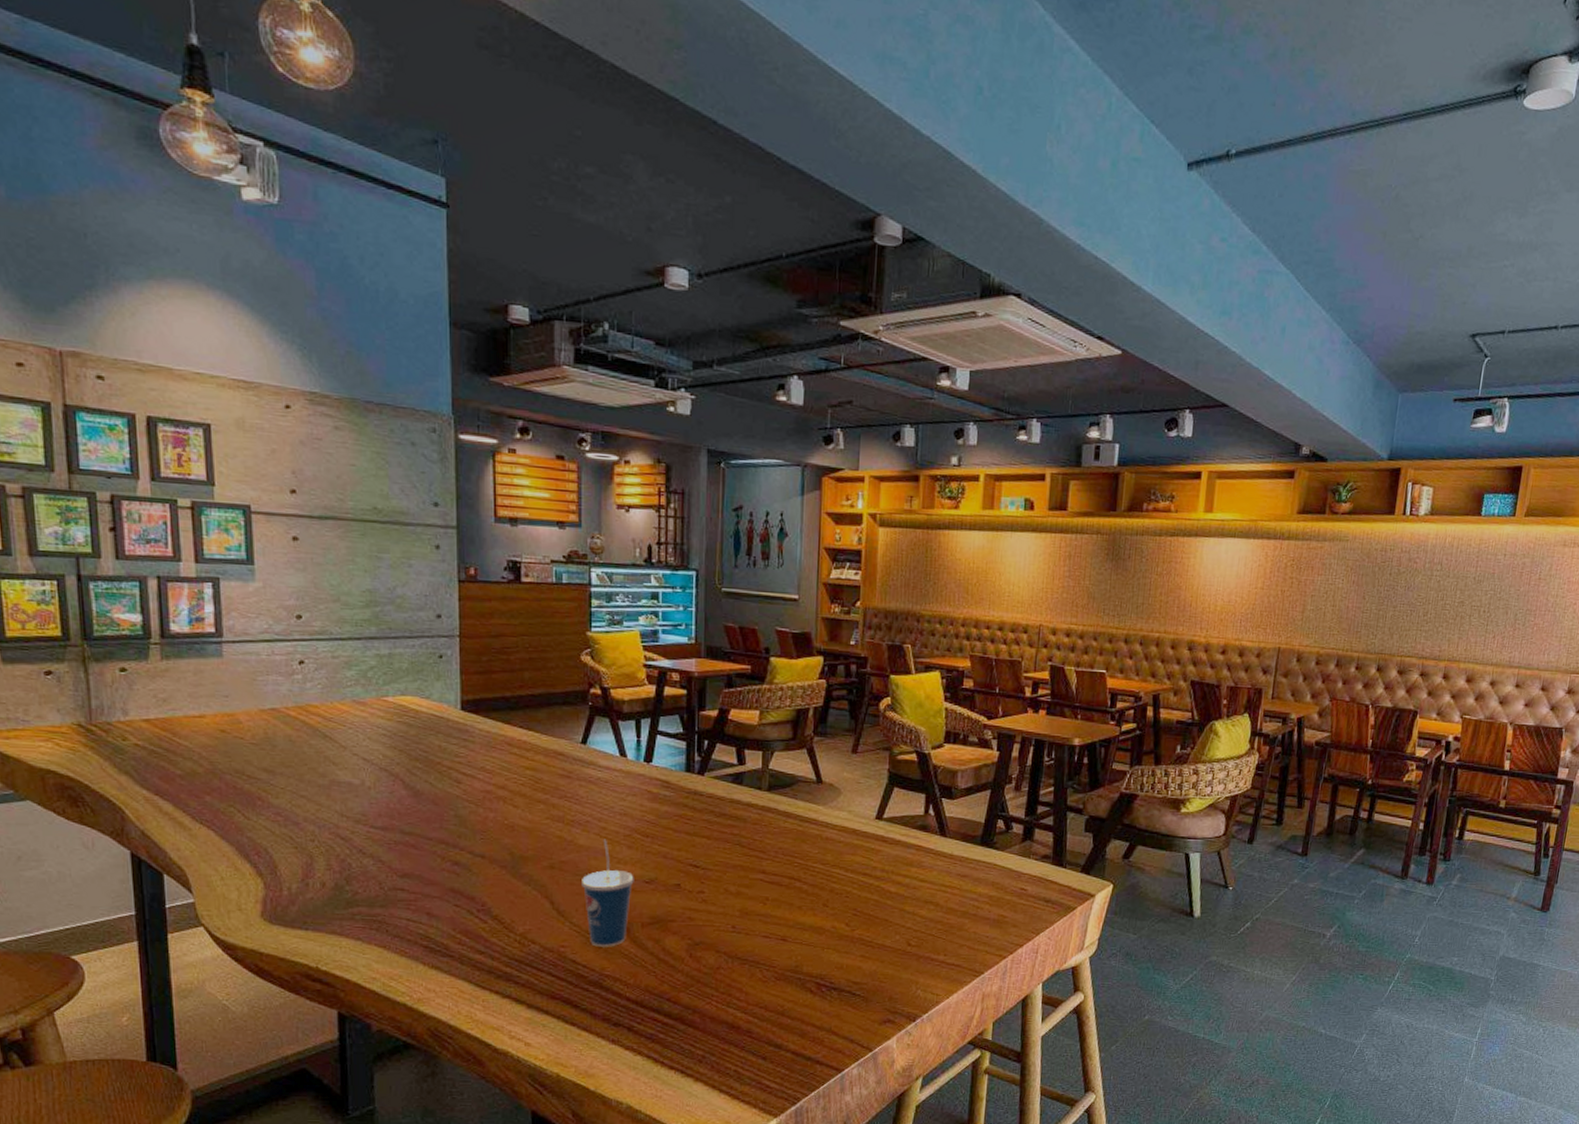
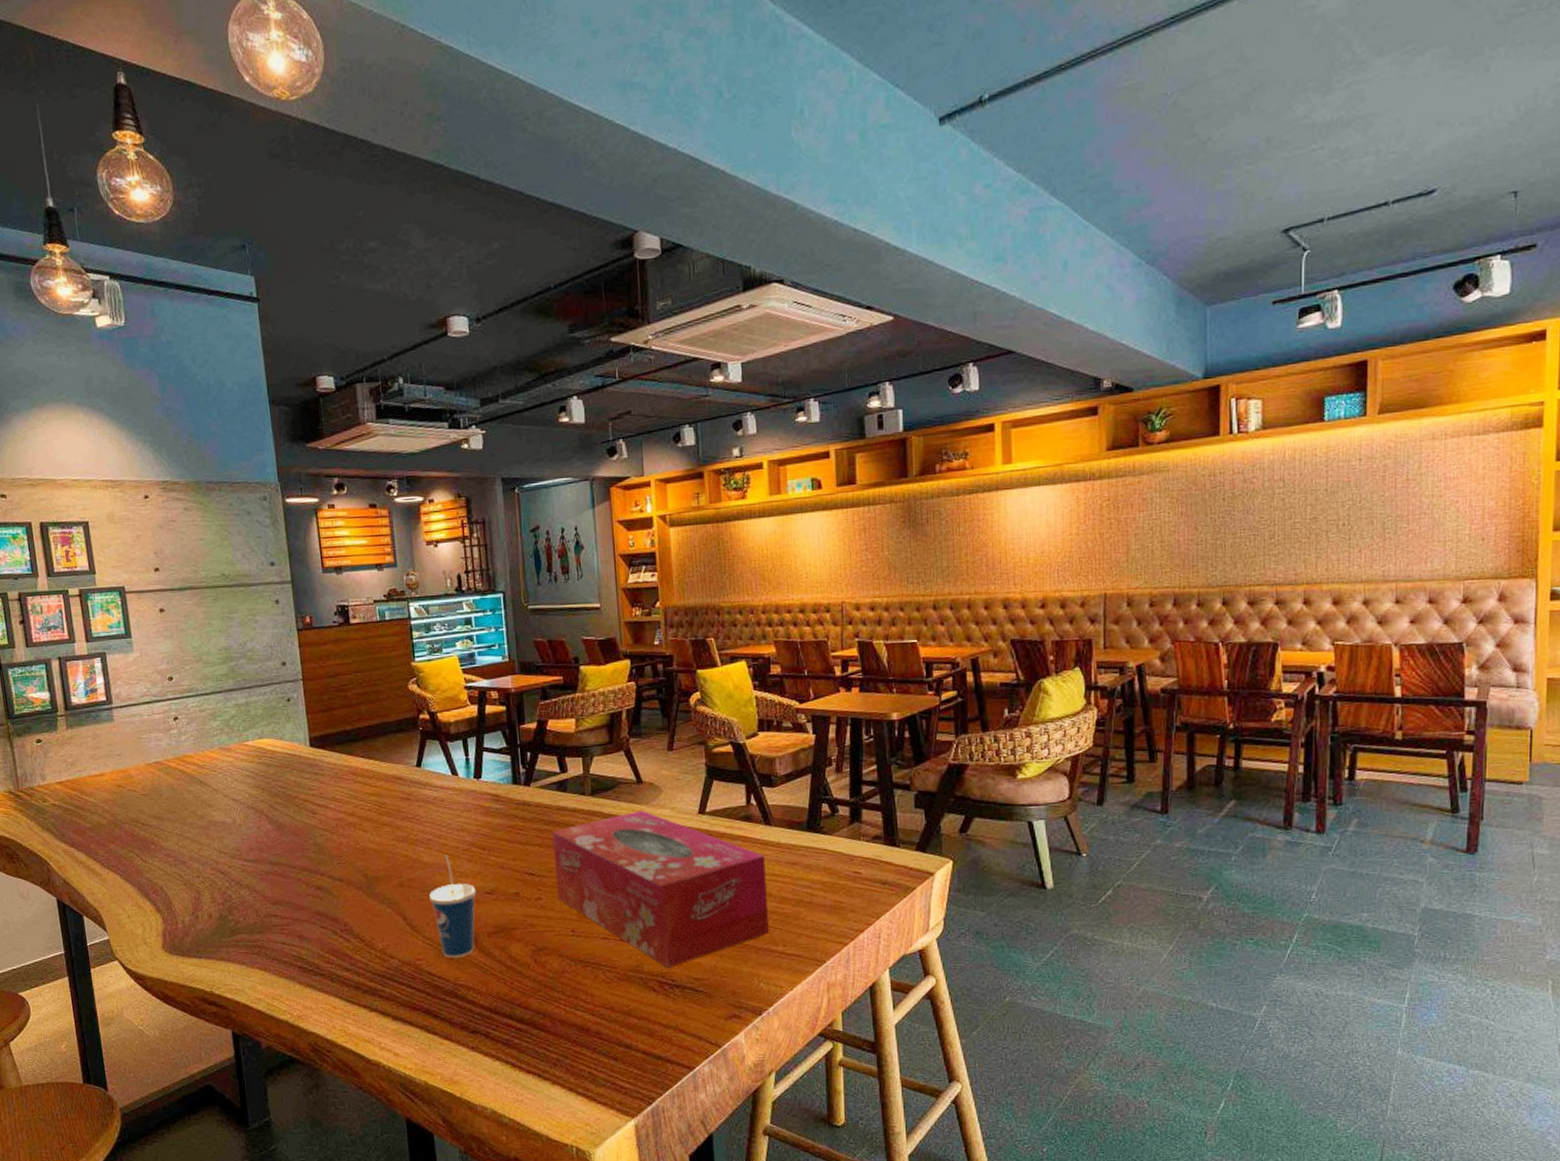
tissue box: none [720,810,936,970] -> present [552,810,770,968]

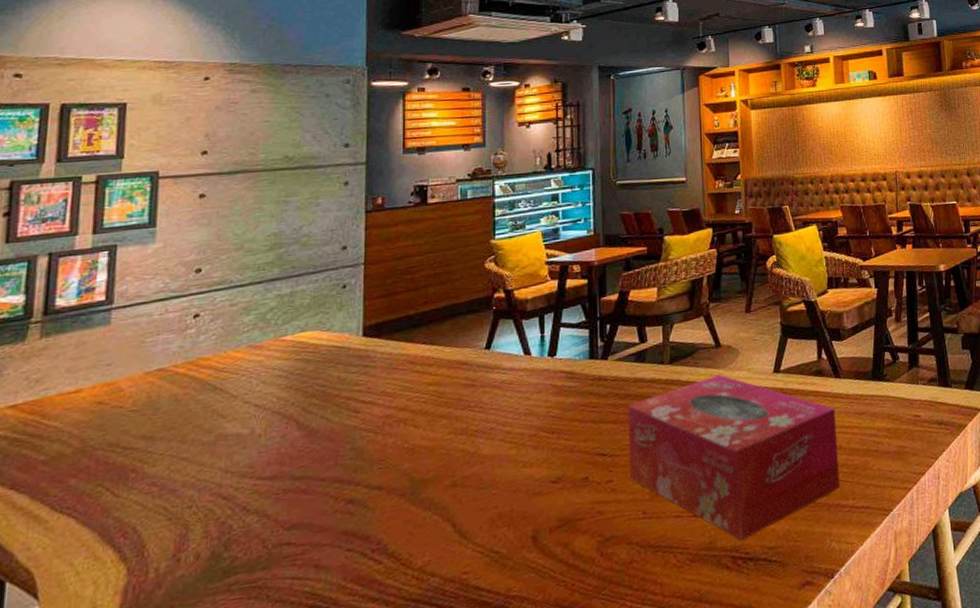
cup: present [429,854,477,958] -> none [486,443,541,566]

